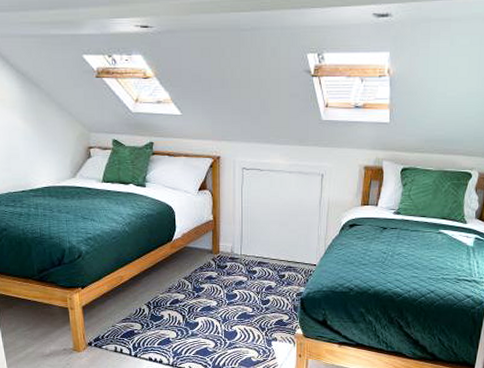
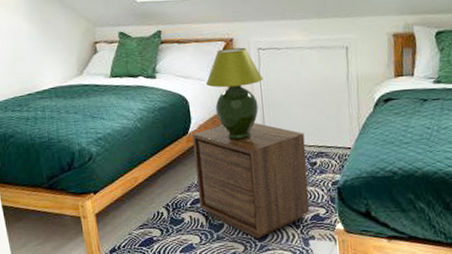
nightstand: none [176,236,277,338] -> present [192,122,310,239]
table lamp: none [192,165,245,250] -> present [206,47,263,140]

